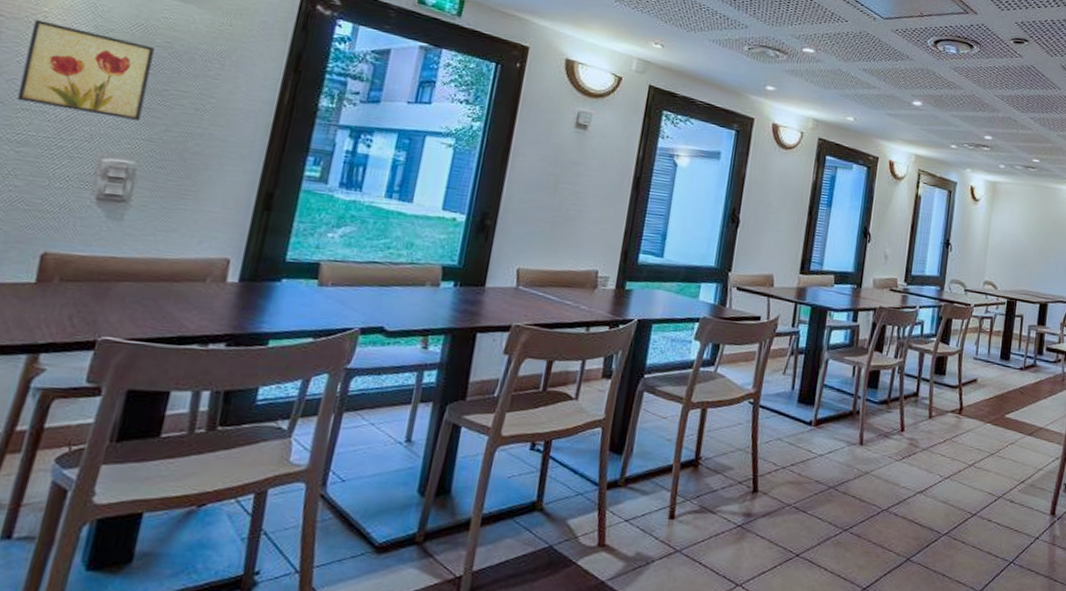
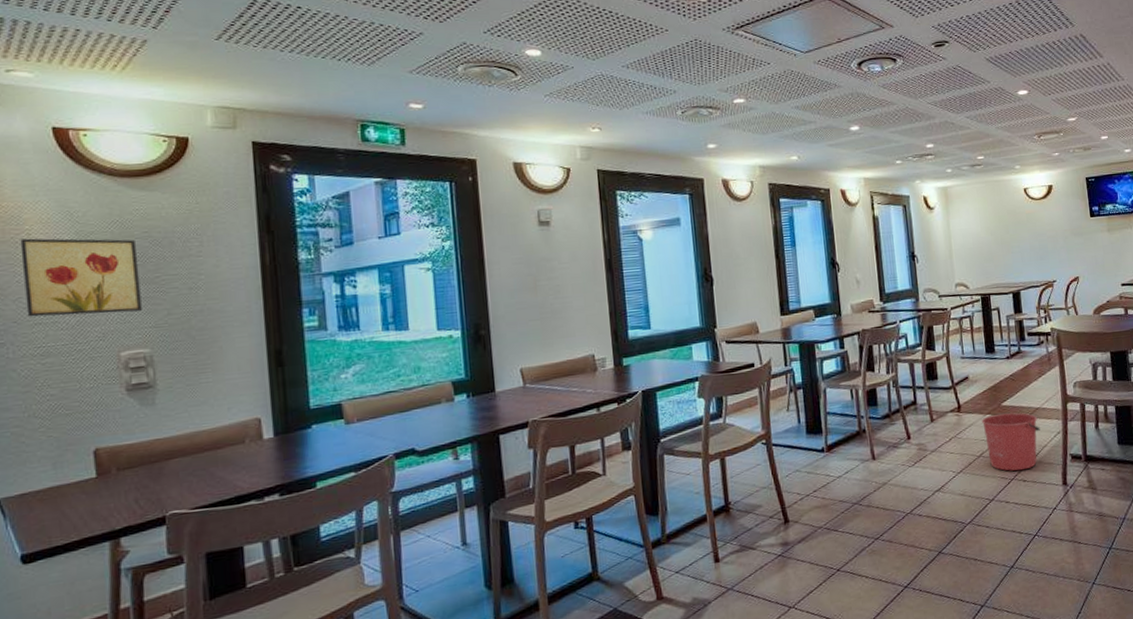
bucket: none [980,424,1039,490] -> present [981,412,1040,471]

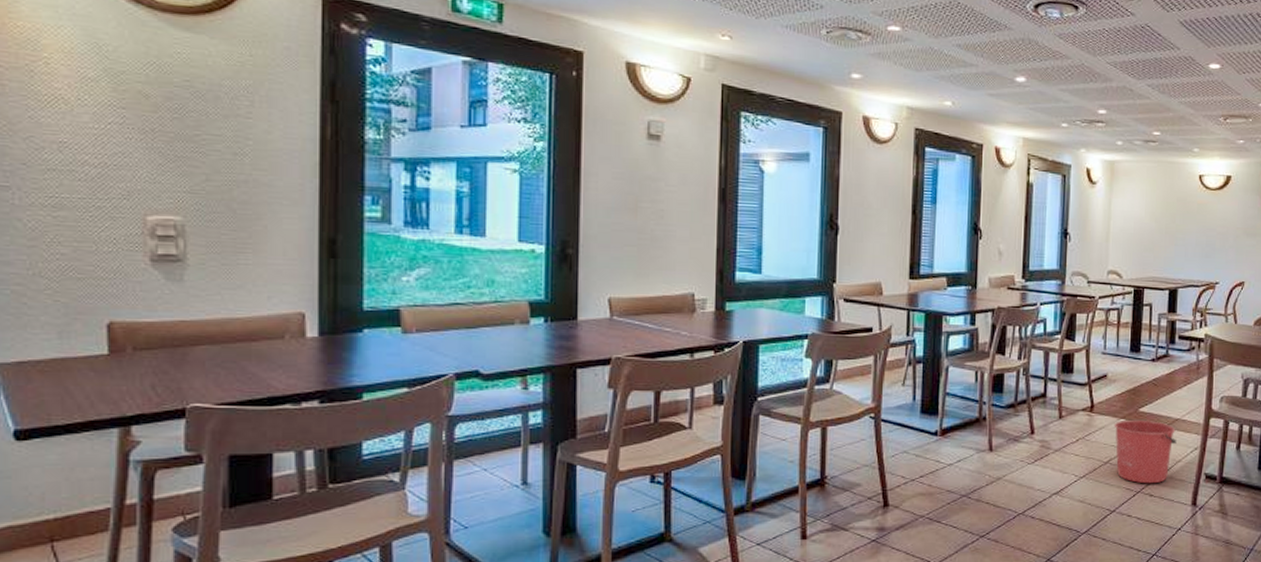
wall art: present [20,238,142,317] -> none [36,67,176,173]

